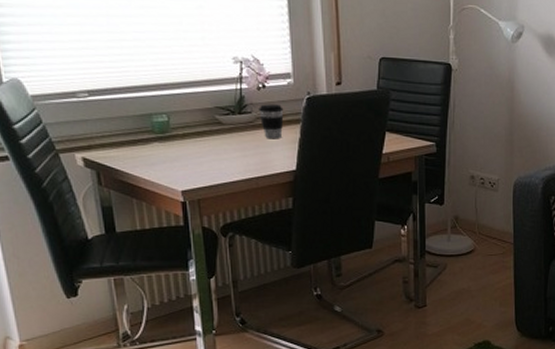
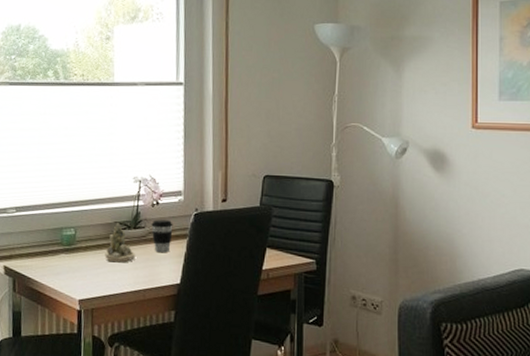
succulent planter: none [207,108,243,151] -> present [105,223,135,263]

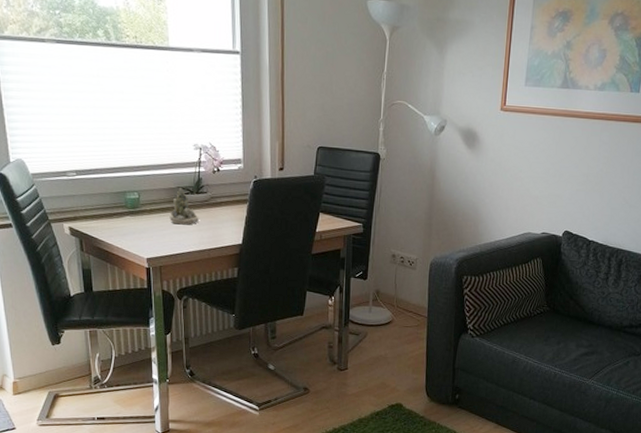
coffee cup: present [151,219,173,253] -> none [213,185,234,216]

